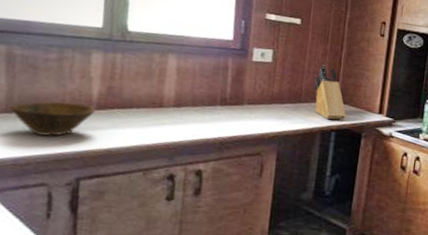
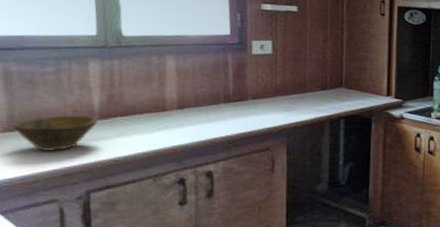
knife block: present [314,65,346,120] -> none [318,51,354,107]

